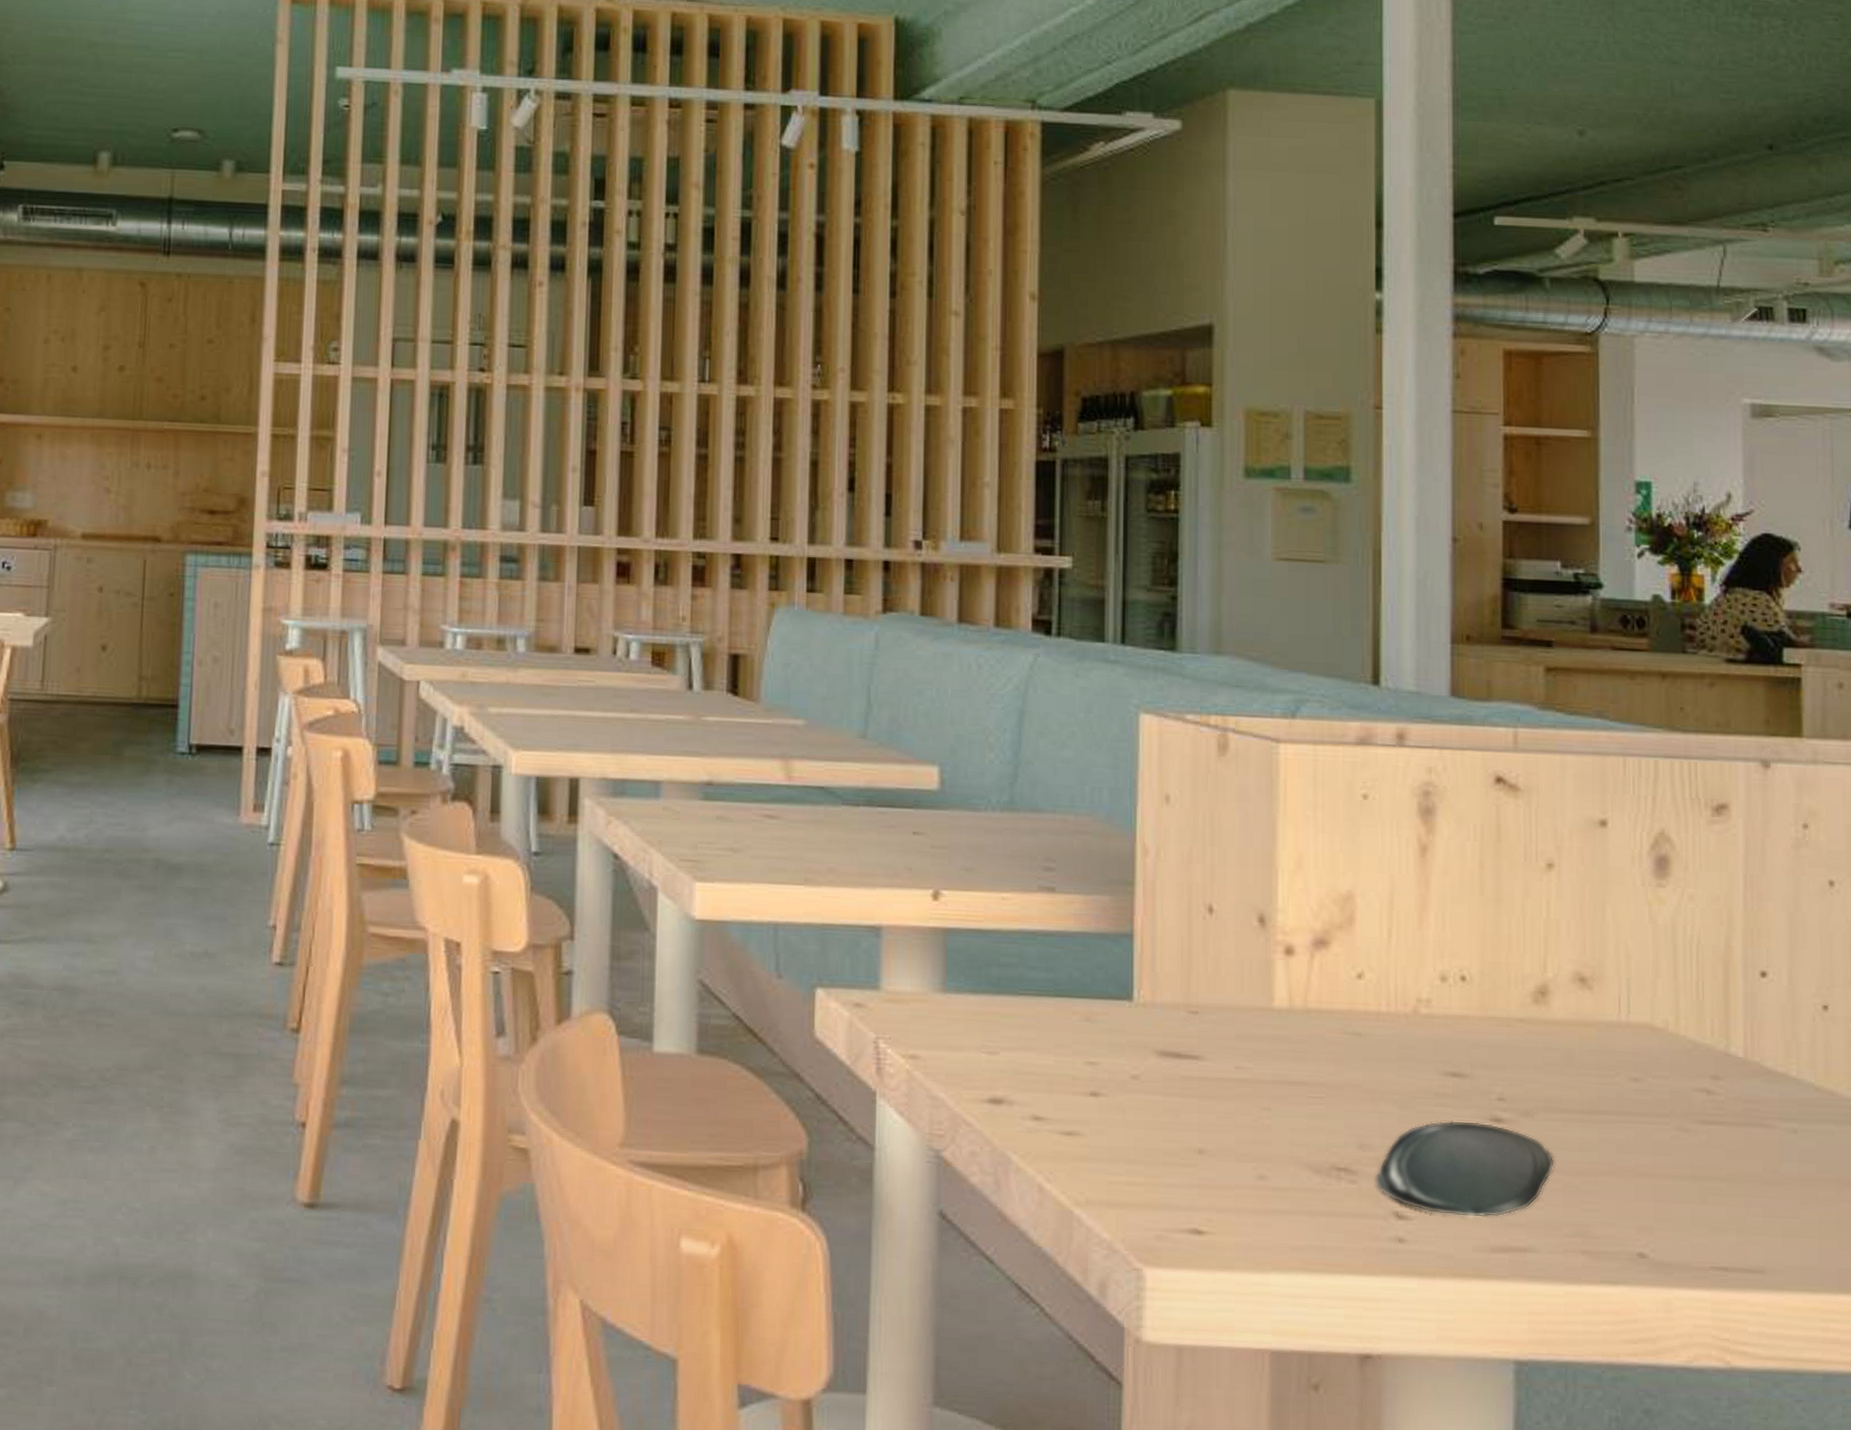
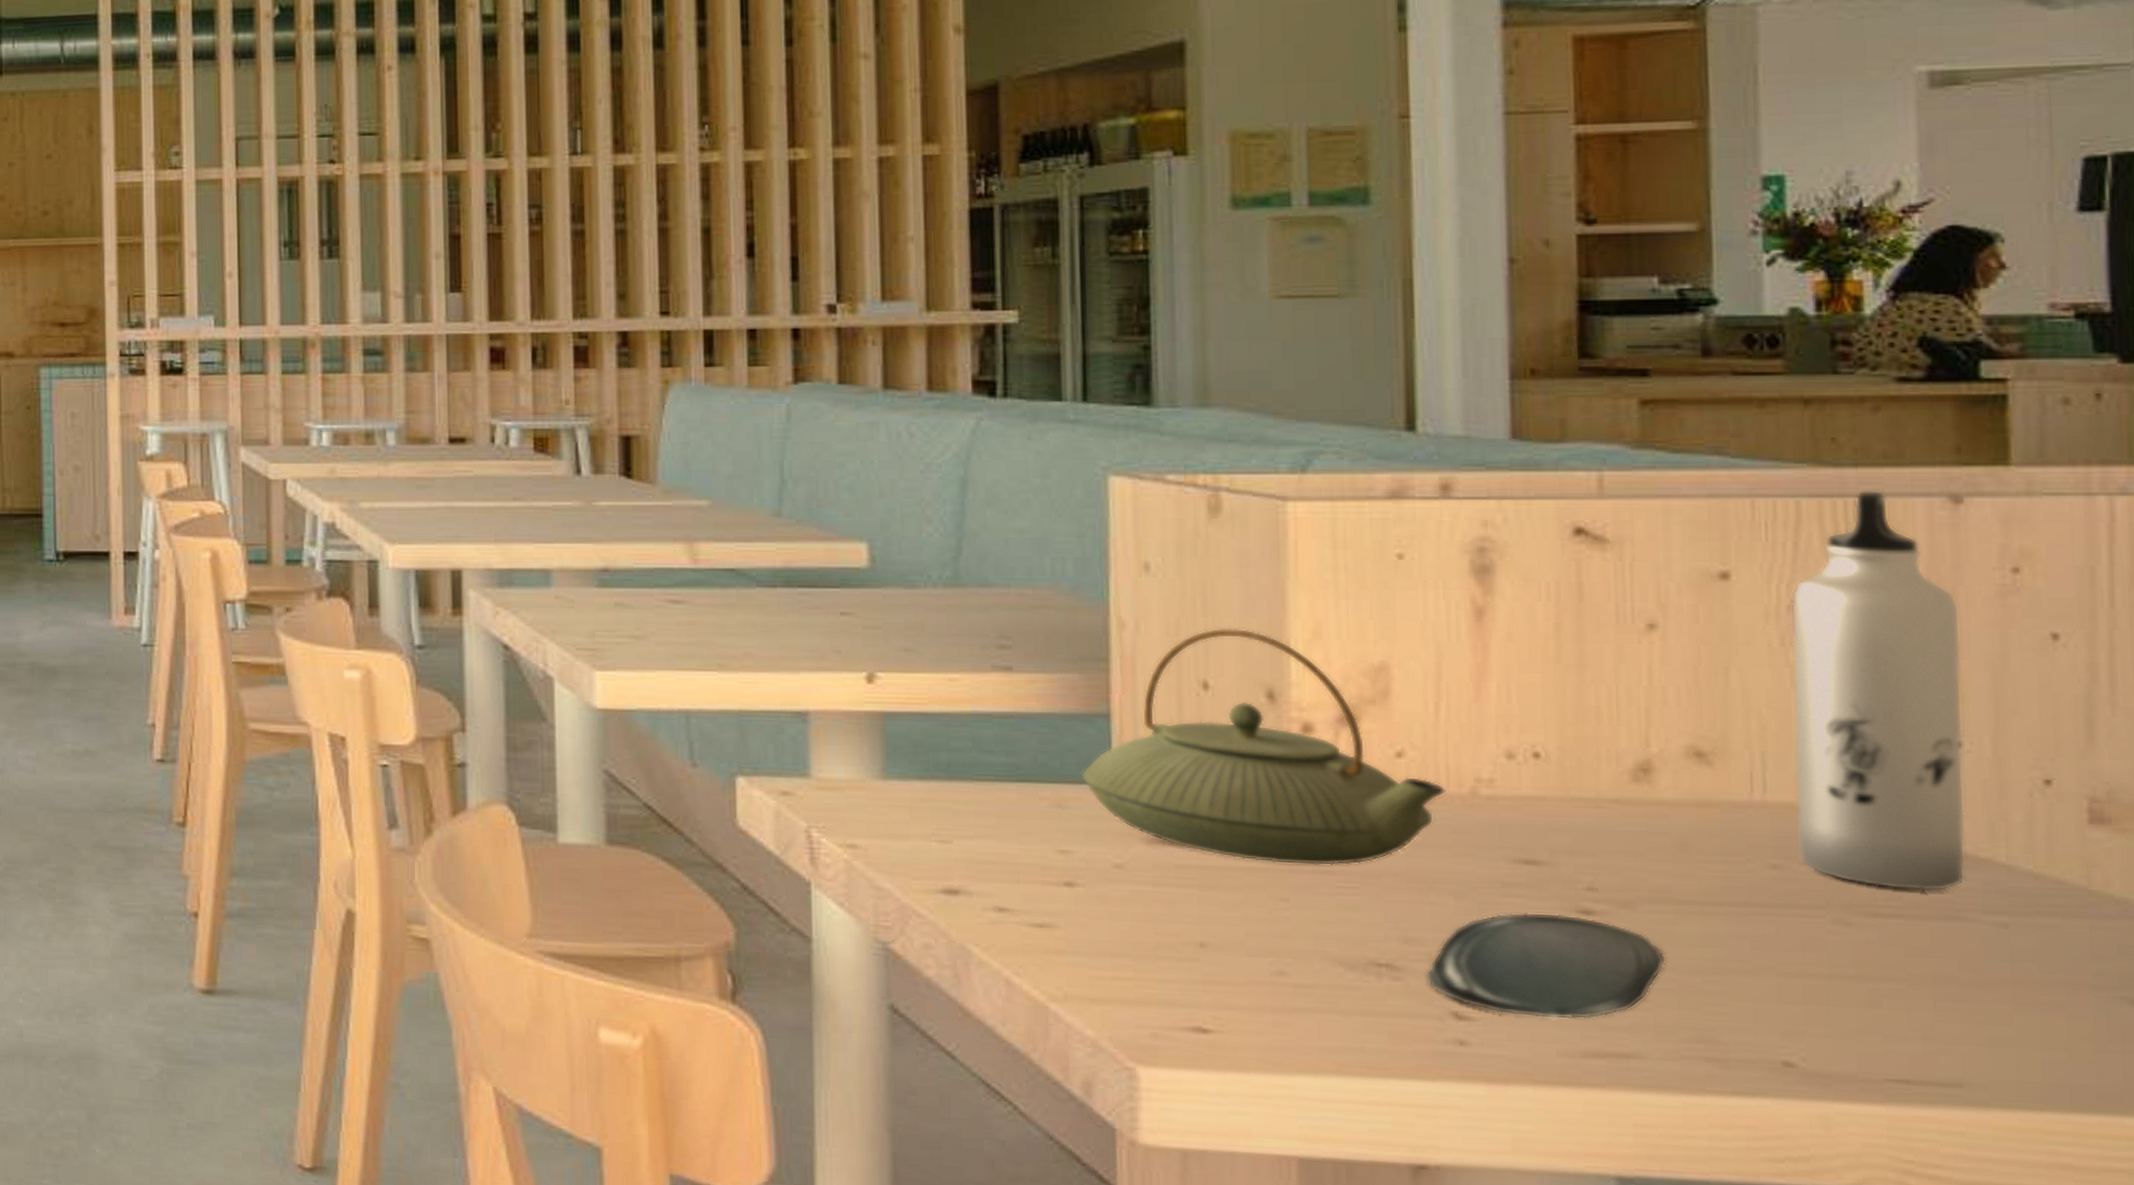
teapot: none [1107,856,1394,1078] -> present [1081,628,1446,866]
water bottle: none [1650,753,1769,1102] -> present [1791,490,1966,892]

